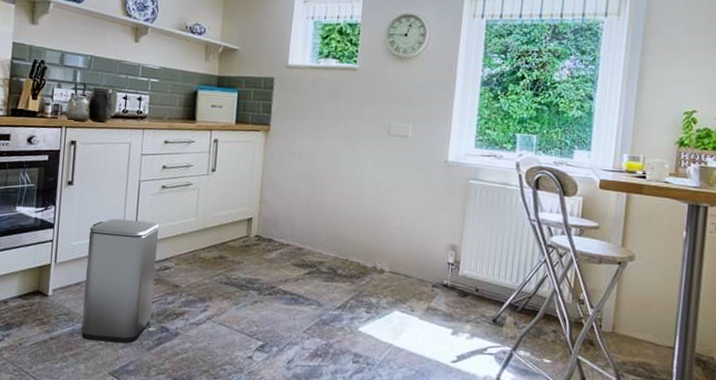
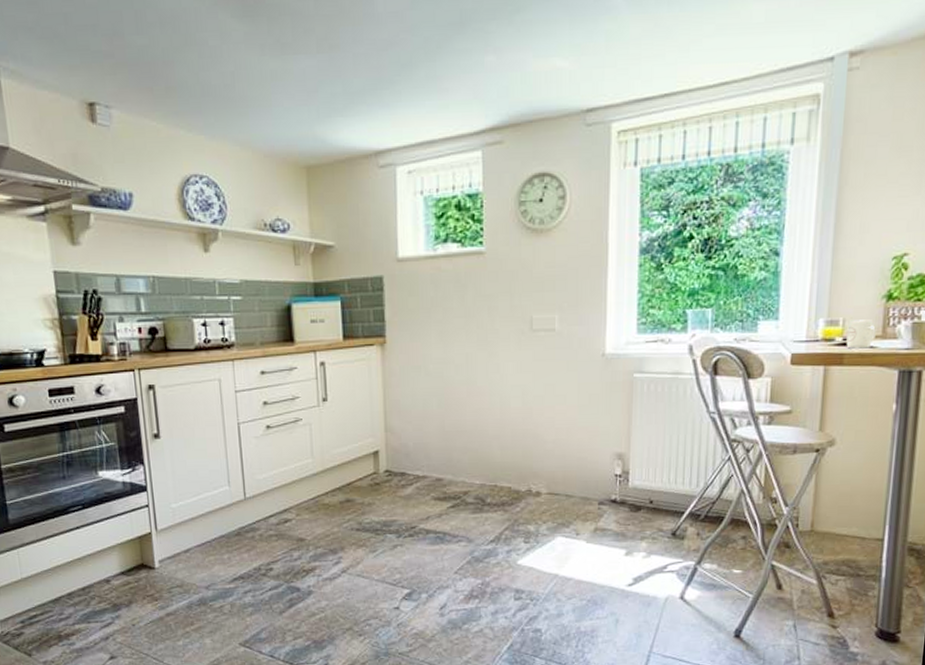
kettle: present [64,81,91,122] -> none [134,310,166,361]
pedal bin: present [81,218,162,344] -> none [189,469,292,612]
jar: present [88,87,113,123] -> none [161,315,192,359]

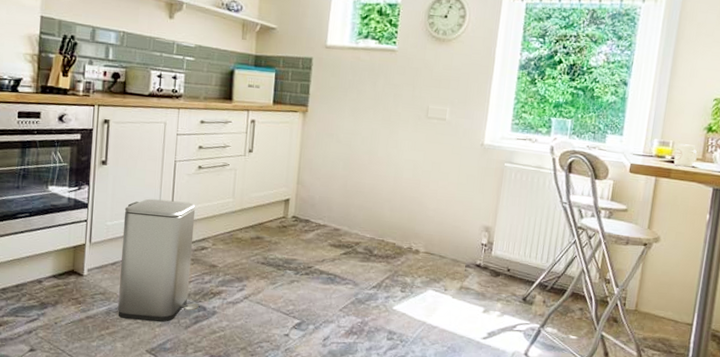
pedal bin: none [189,469,292,612] -> present [118,198,199,323]

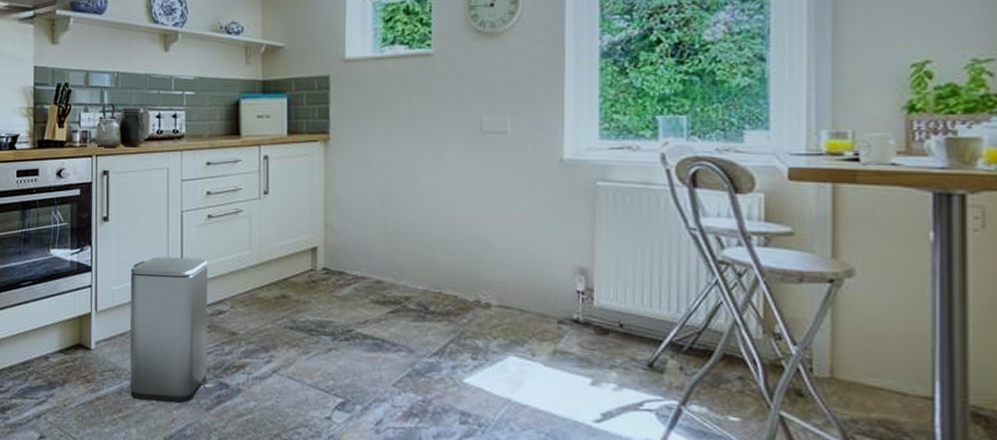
kettle: none [97,58,124,100] -> present [94,102,122,148]
jar: none [122,64,147,102] -> present [119,107,145,147]

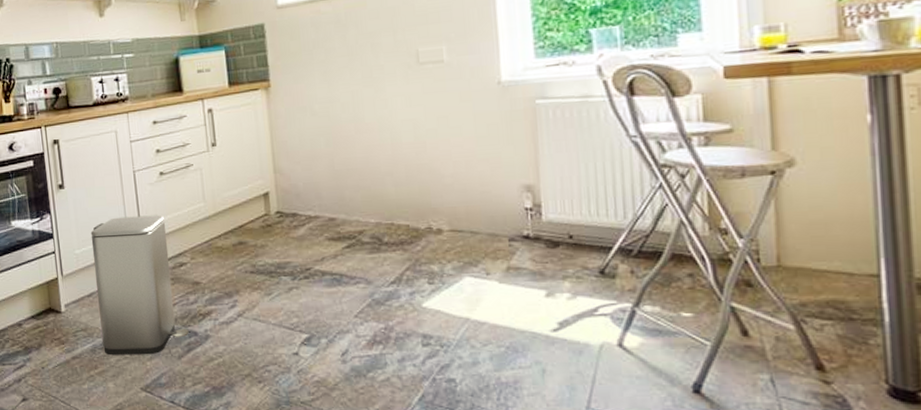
kettle: present [94,102,122,148] -> none [41,72,68,118]
jar: present [119,107,145,147] -> none [64,75,91,115]
mug: present [859,133,897,165] -> none [791,21,830,56]

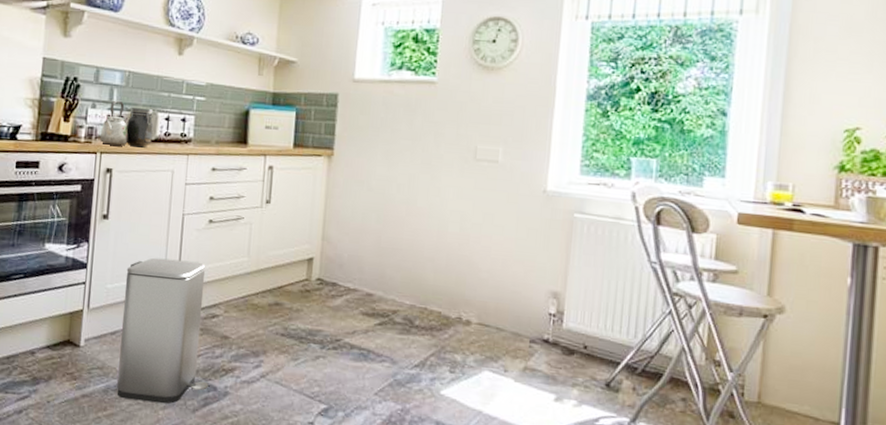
kettle: none [41,72,68,118] -> present [99,100,129,147]
jar: none [64,75,91,115] -> present [126,107,153,148]

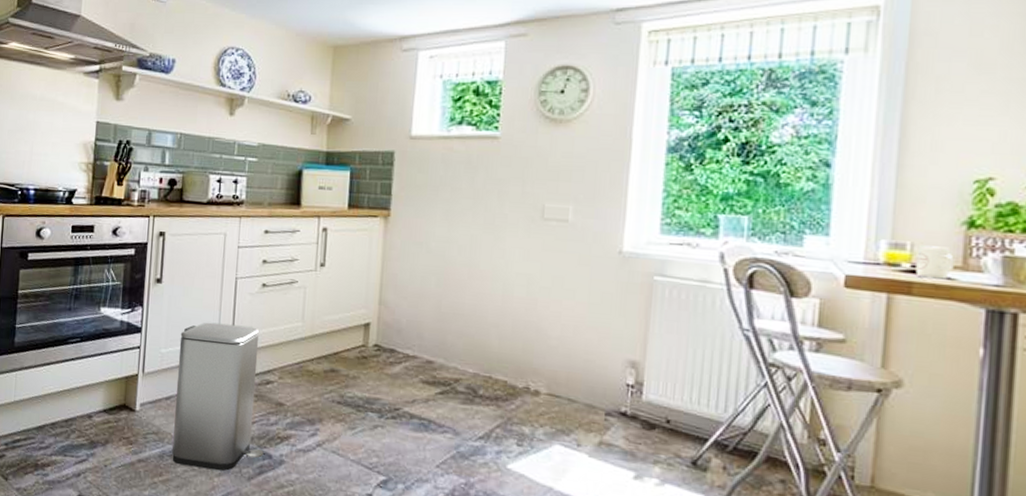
kettle: present [99,100,129,147] -> none [152,163,181,210]
jar: present [126,107,153,148] -> none [178,169,205,211]
mug: none [796,187,828,217] -> present [915,245,954,280]

